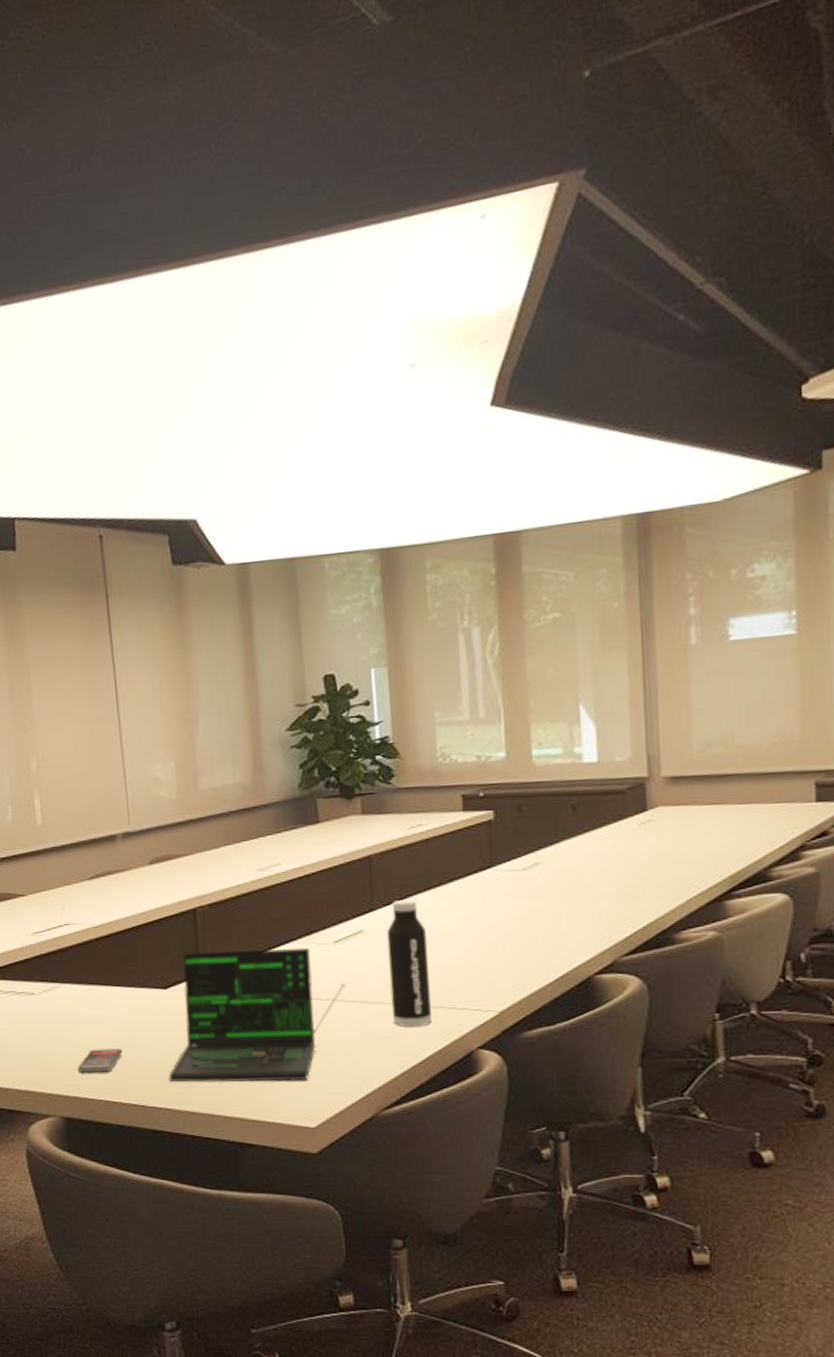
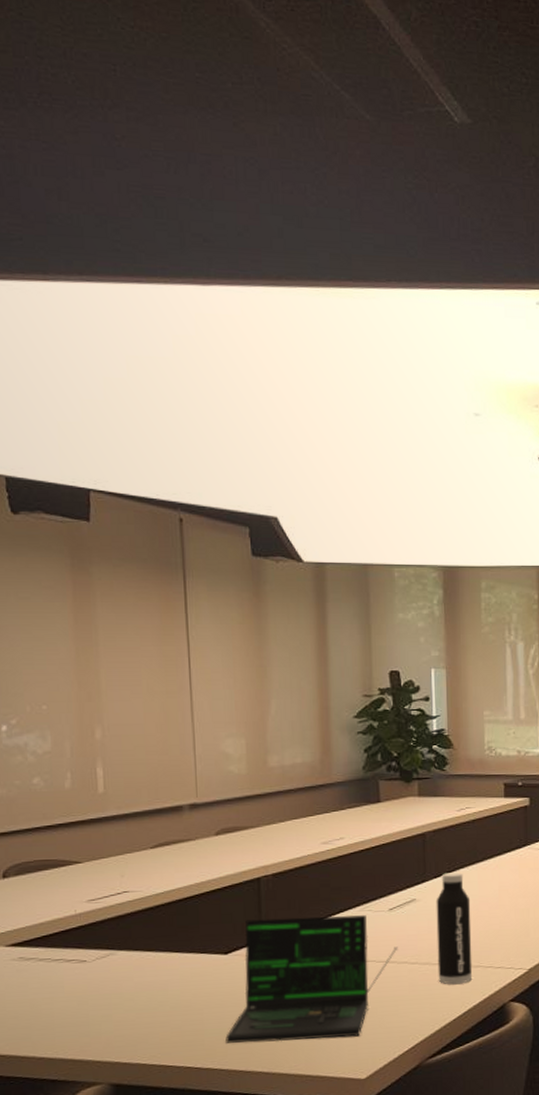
smartphone: present [77,1048,123,1072] -> none [129,1013,180,1038]

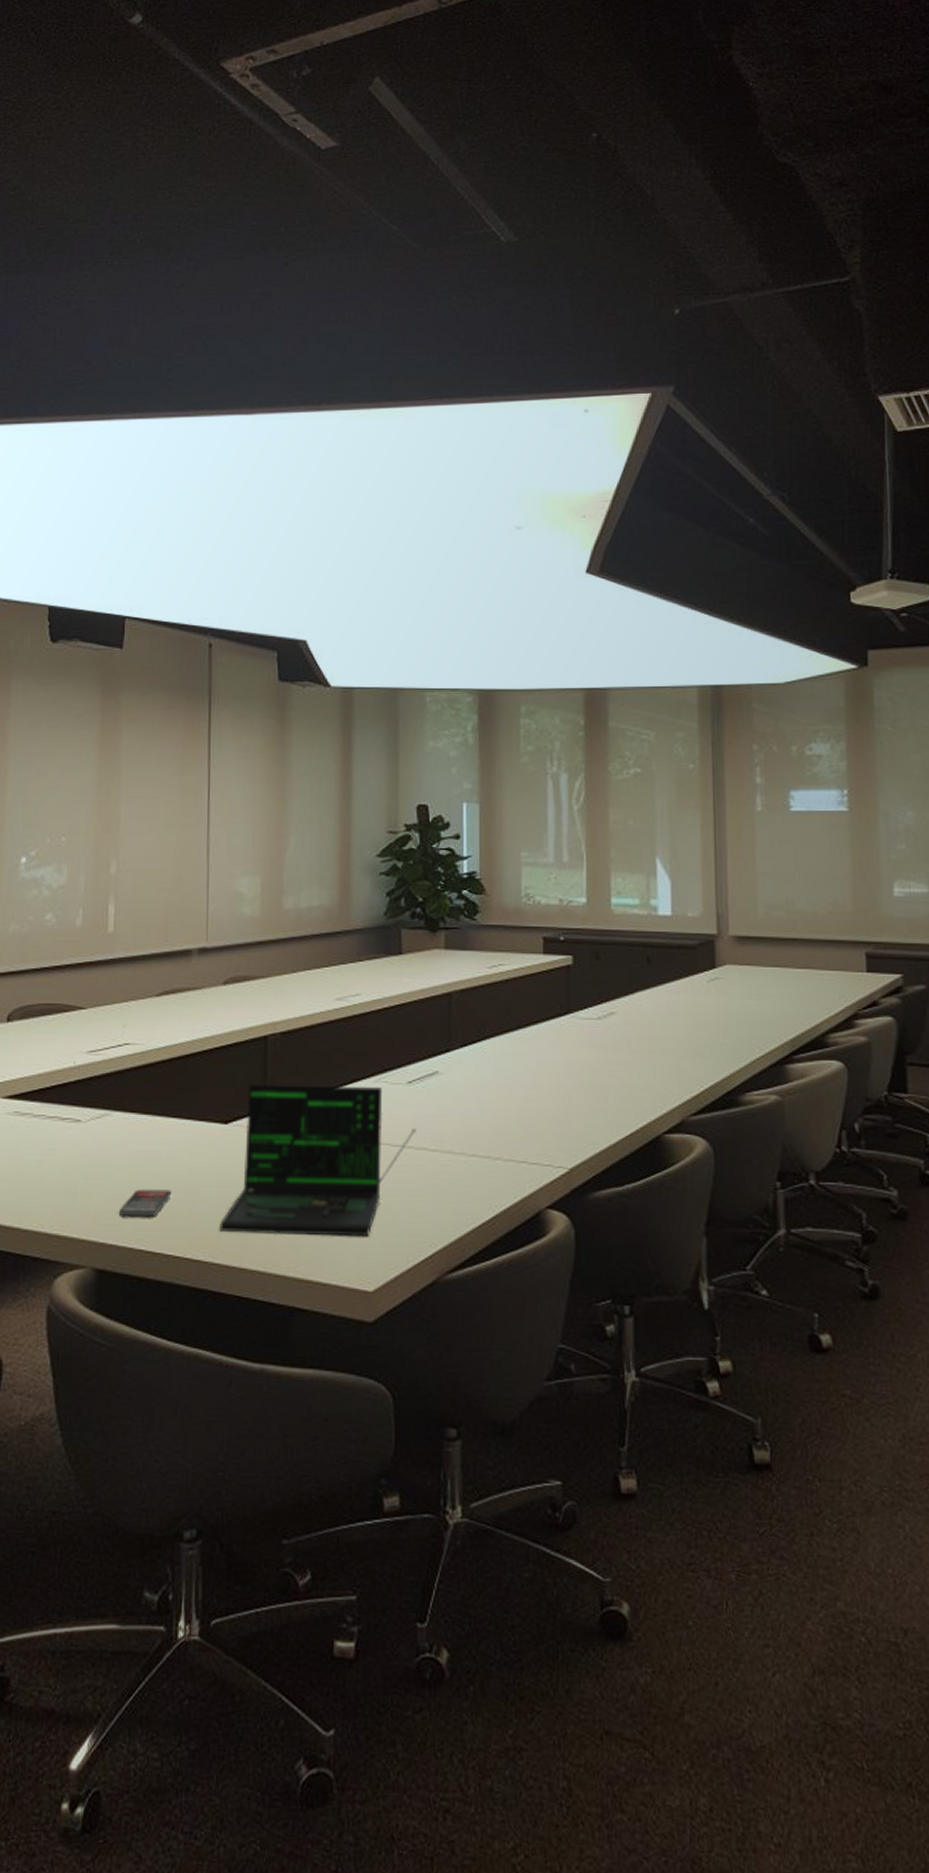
smartphone: none [129,1013,180,1038] -> present [118,1189,172,1216]
water bottle: present [436,872,473,985] -> none [461,1042,503,1181]

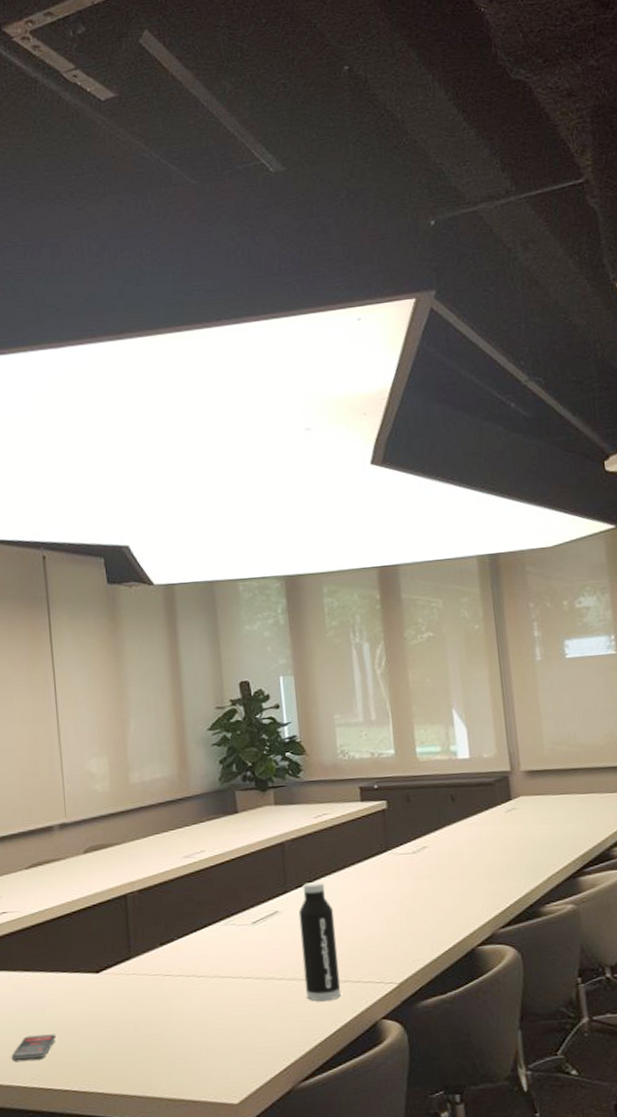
laptop: present [219,1084,416,1237] -> none [100,929,264,1065]
water bottle: none [461,1042,503,1181] -> present [298,882,342,1002]

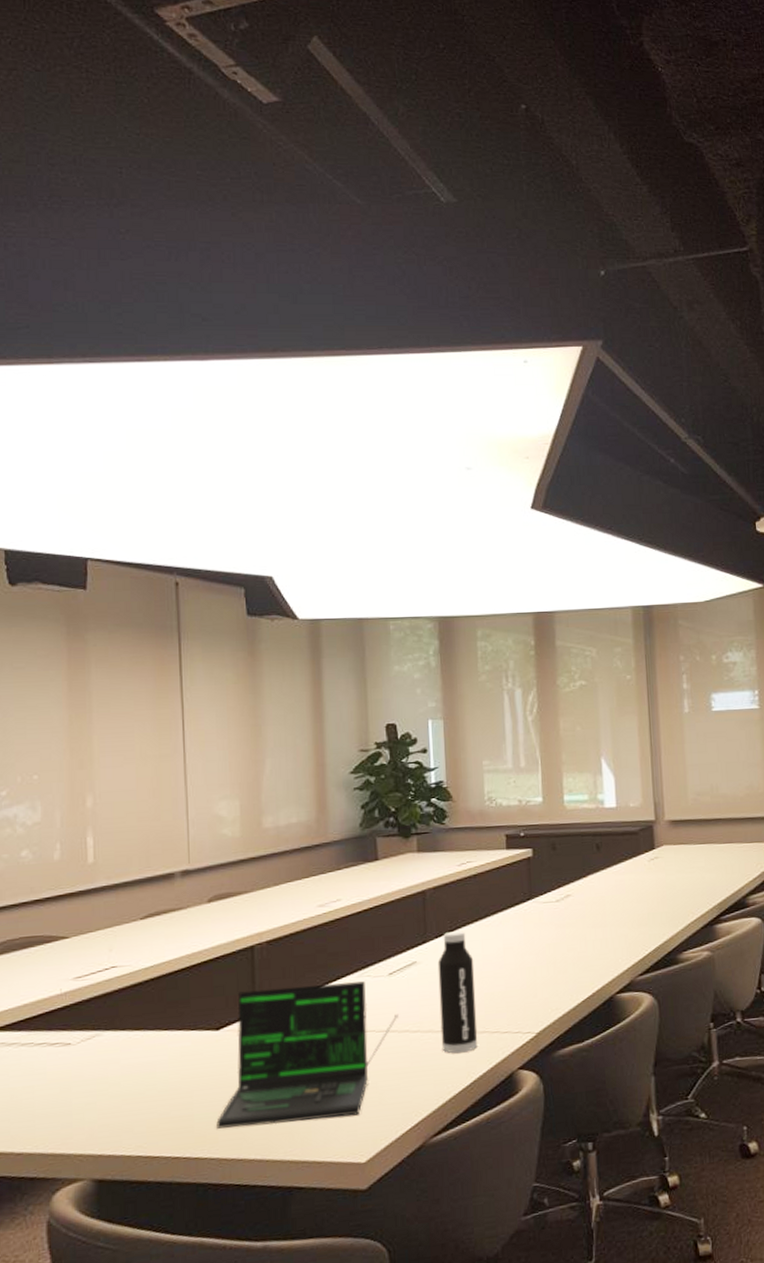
smartphone: present [11,1034,57,1060] -> none [114,1097,168,1127]
laptop: none [100,929,264,1065] -> present [216,981,399,1129]

